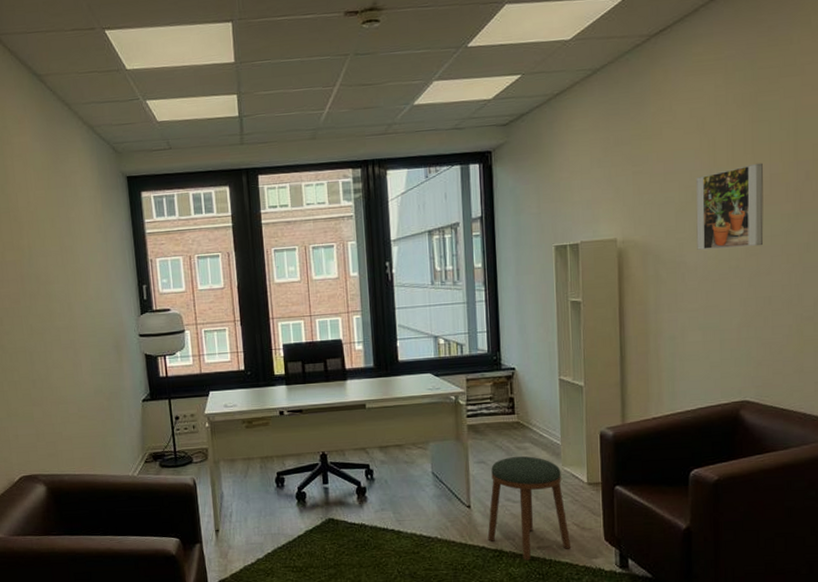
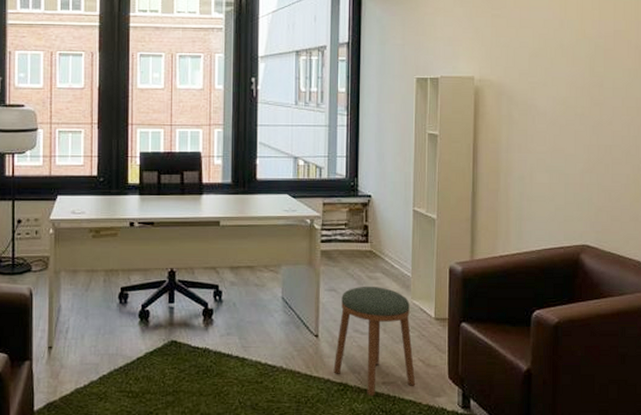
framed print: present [695,162,764,250] -> none [547,19,608,97]

